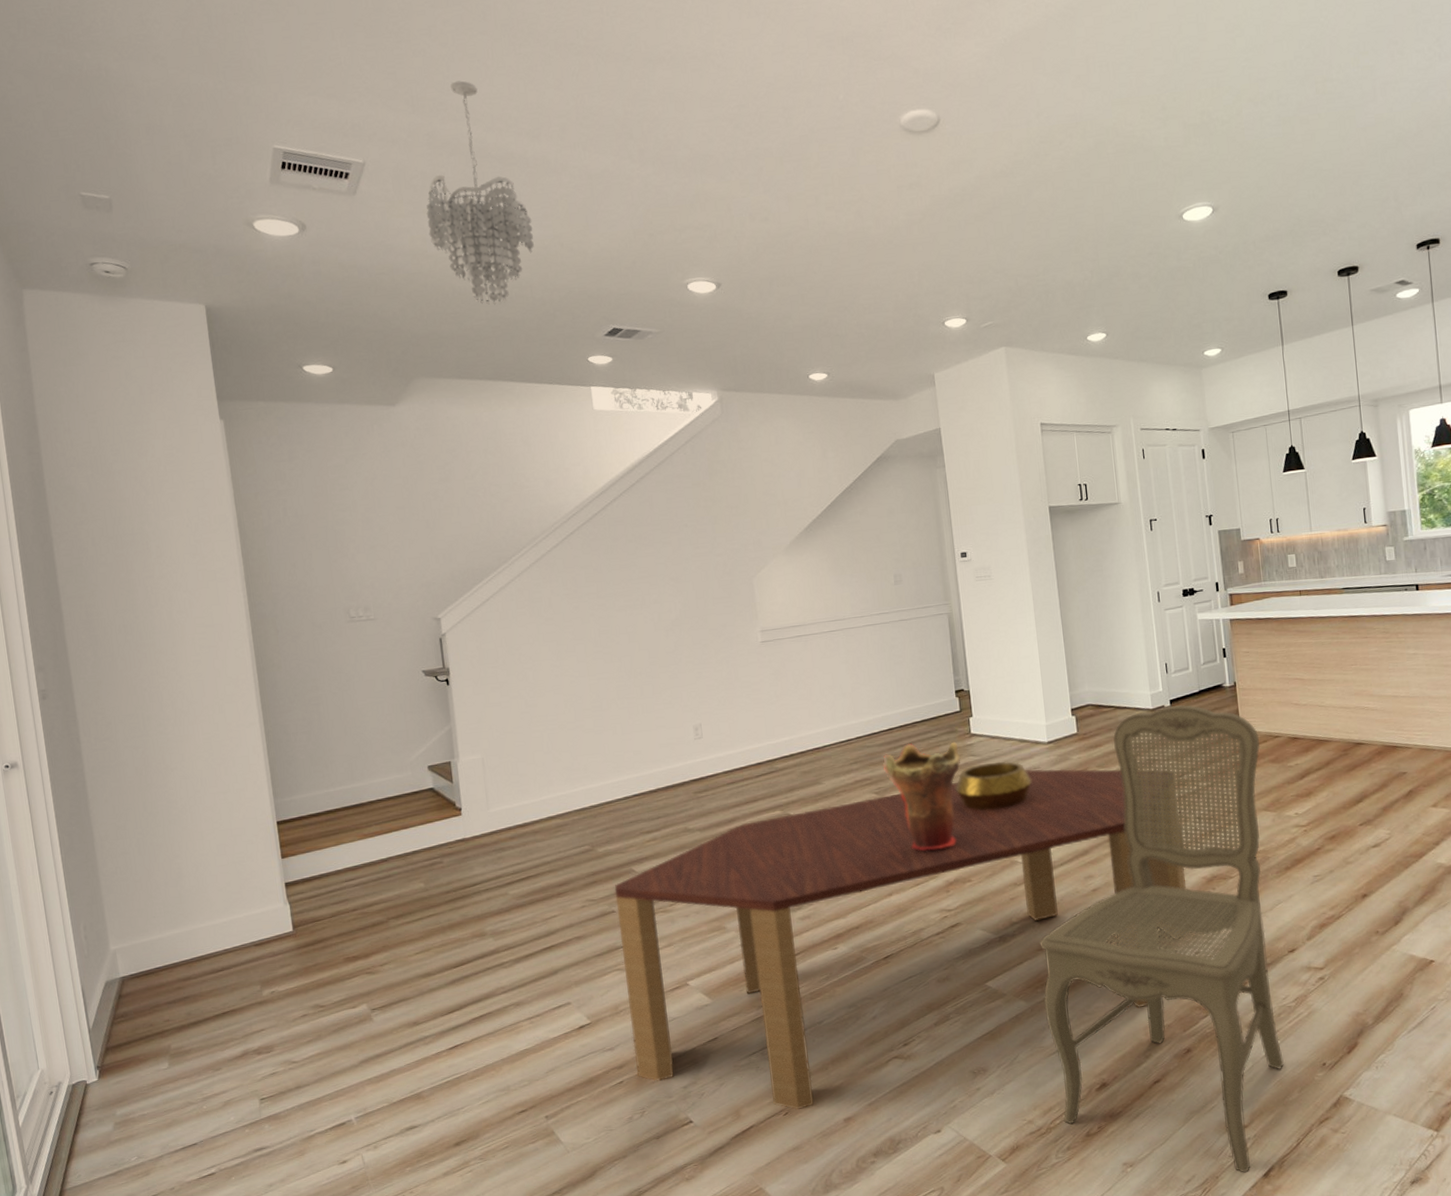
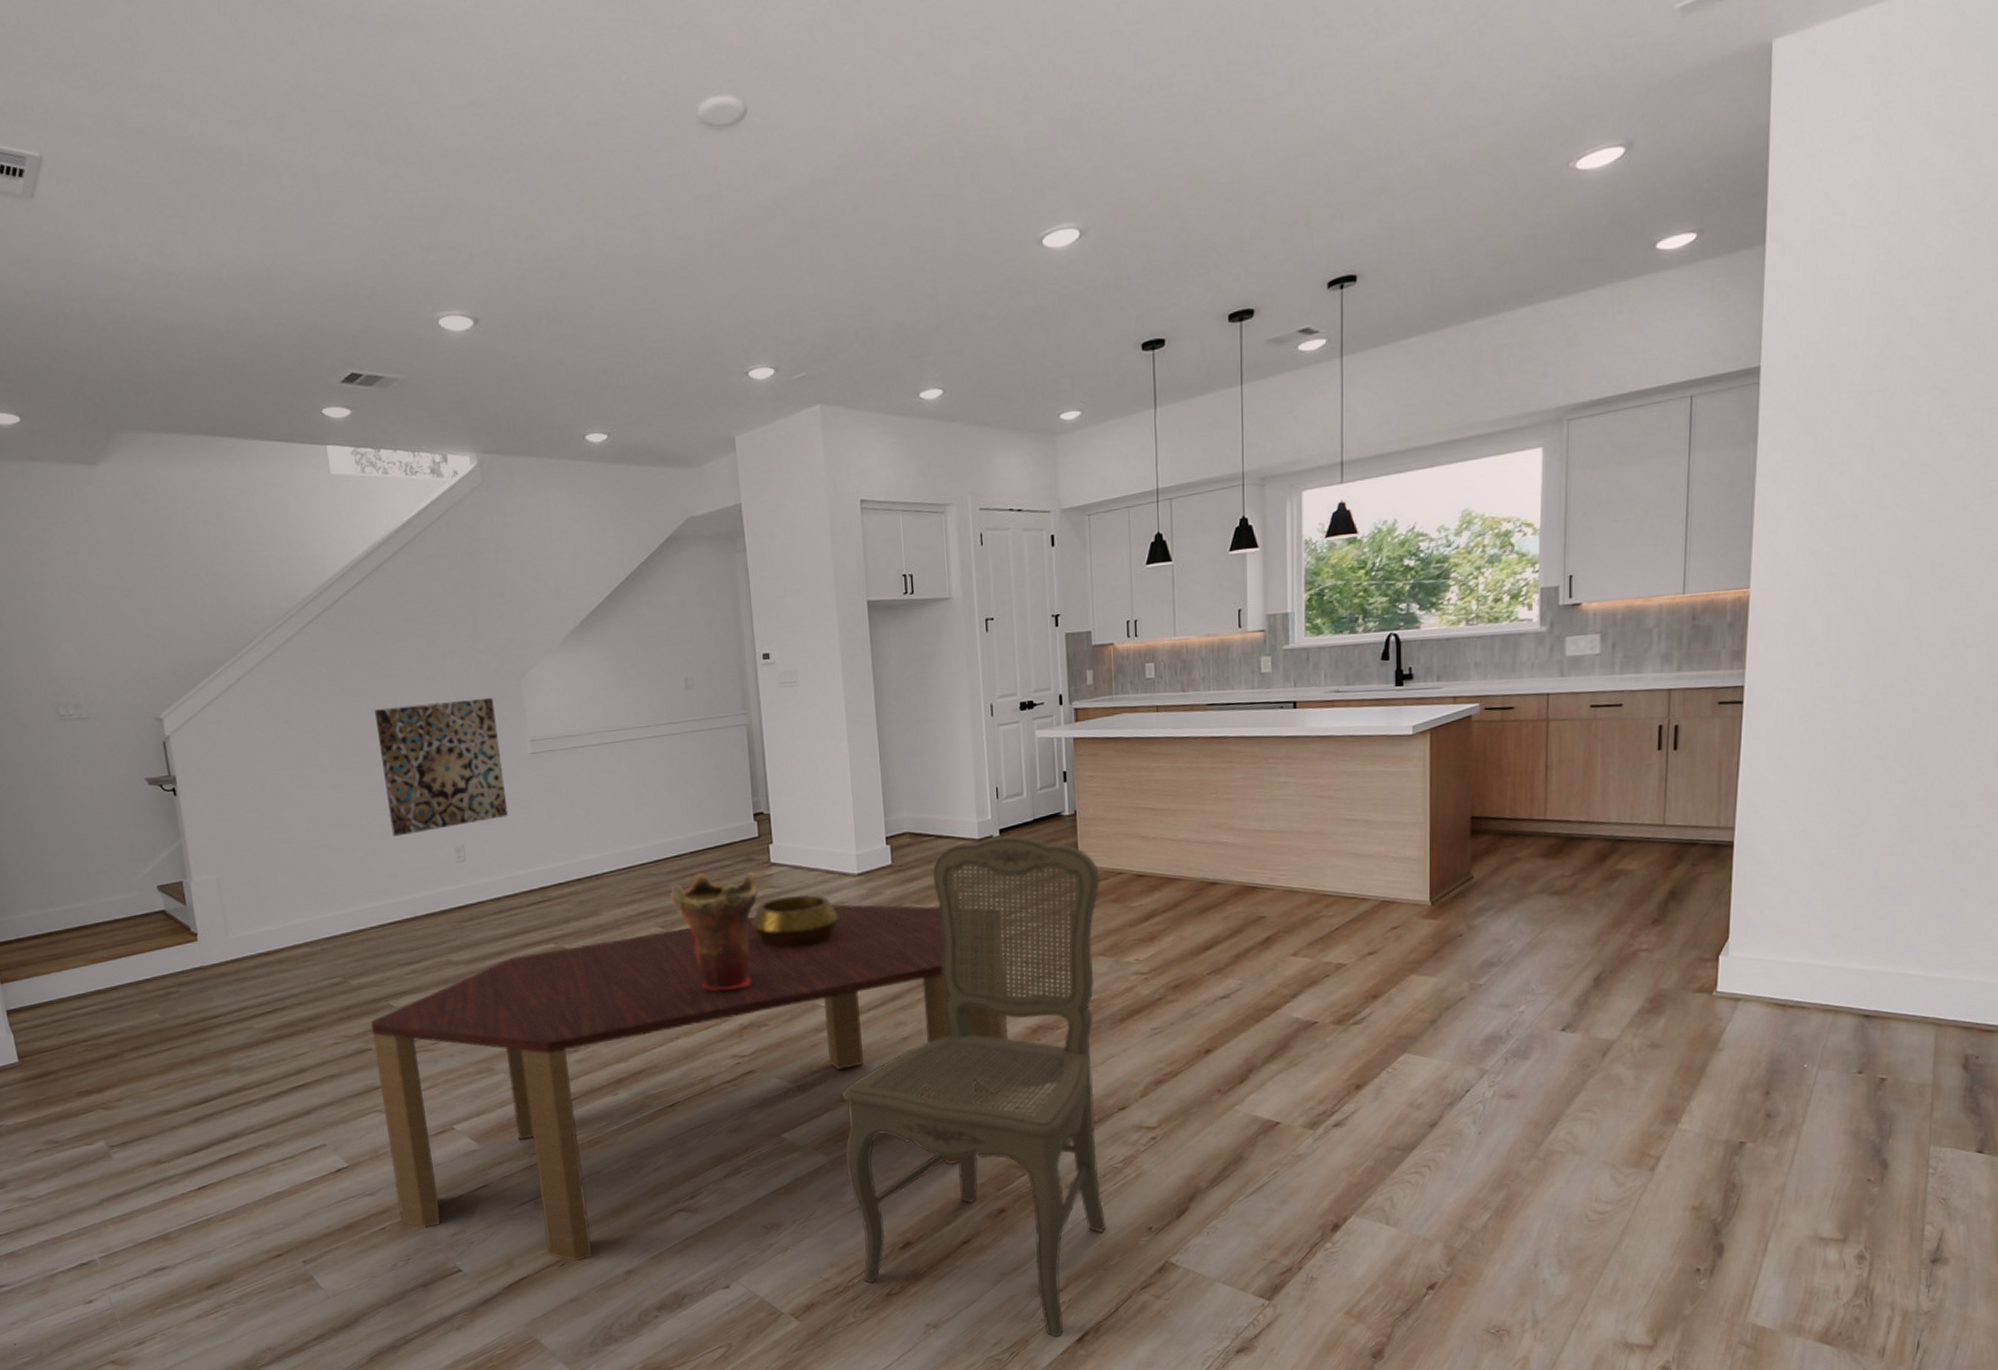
chandelier: present [426,80,534,305] -> none [120,49,253,342]
wall art: none [626,594,741,718] -> present [375,697,509,837]

